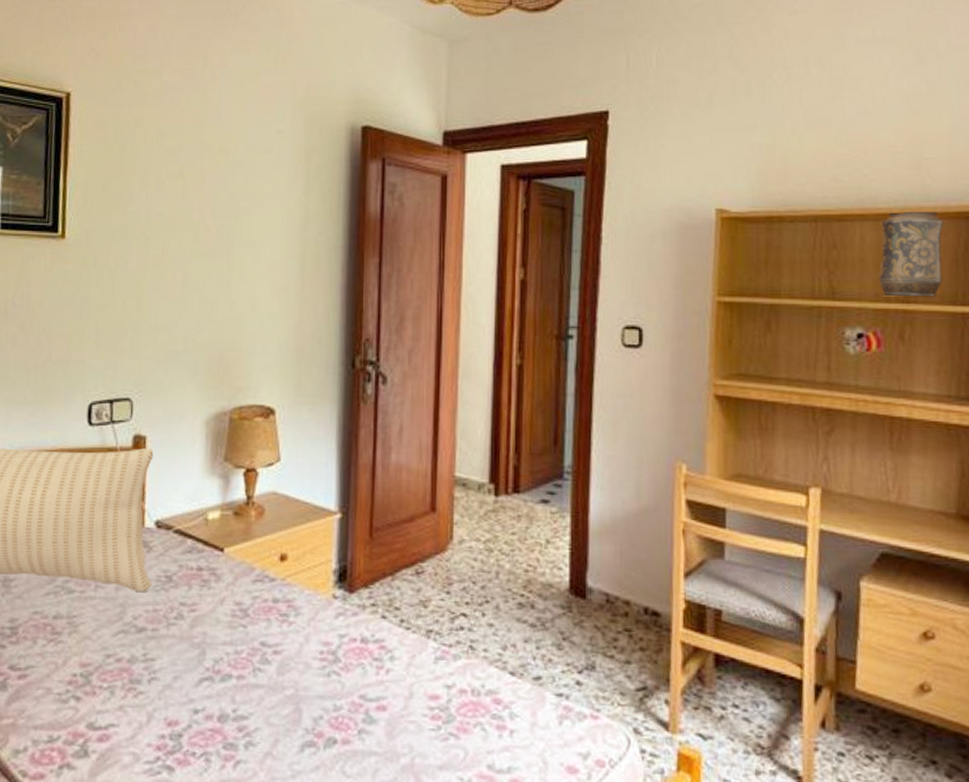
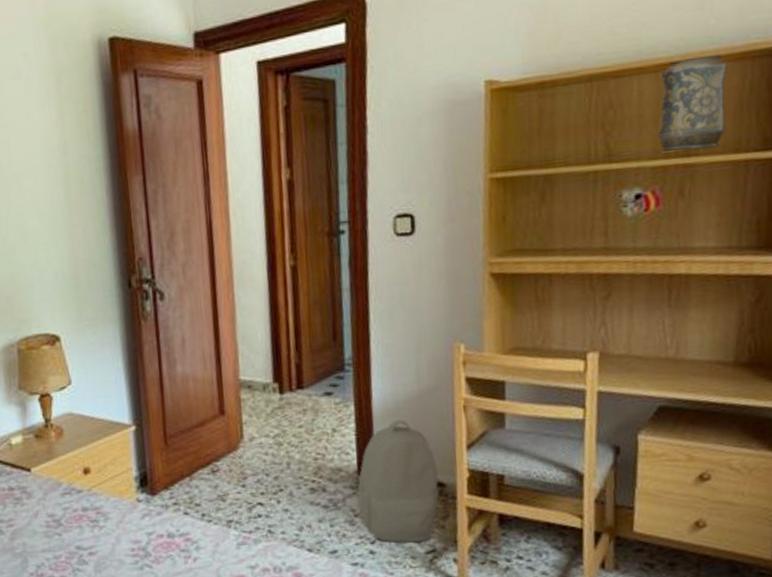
backpack: none [568,538,654,677] -> present [357,420,439,543]

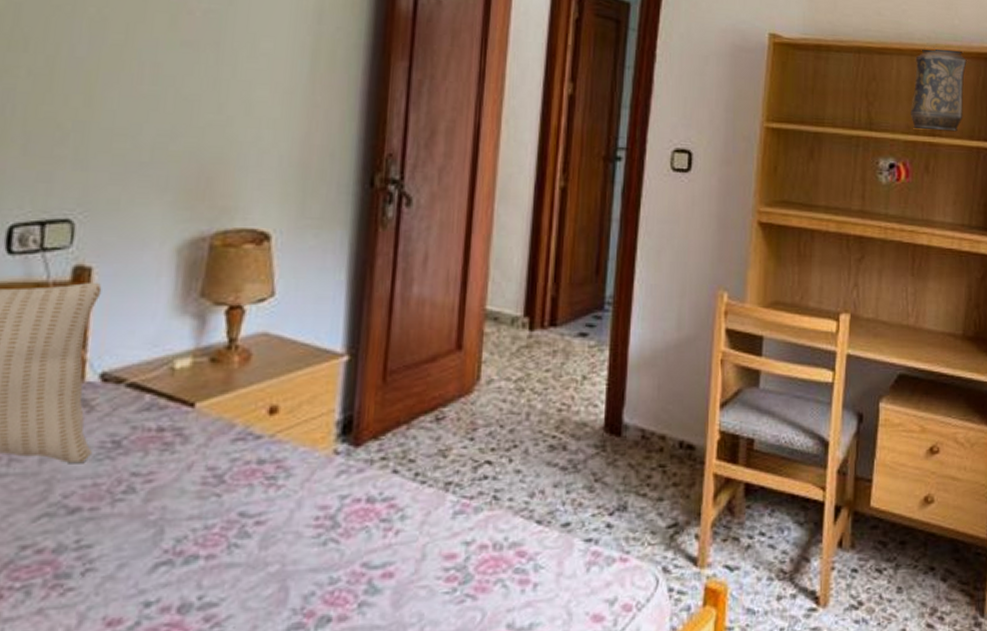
backpack: present [357,420,439,543] -> none [601,370,689,515]

